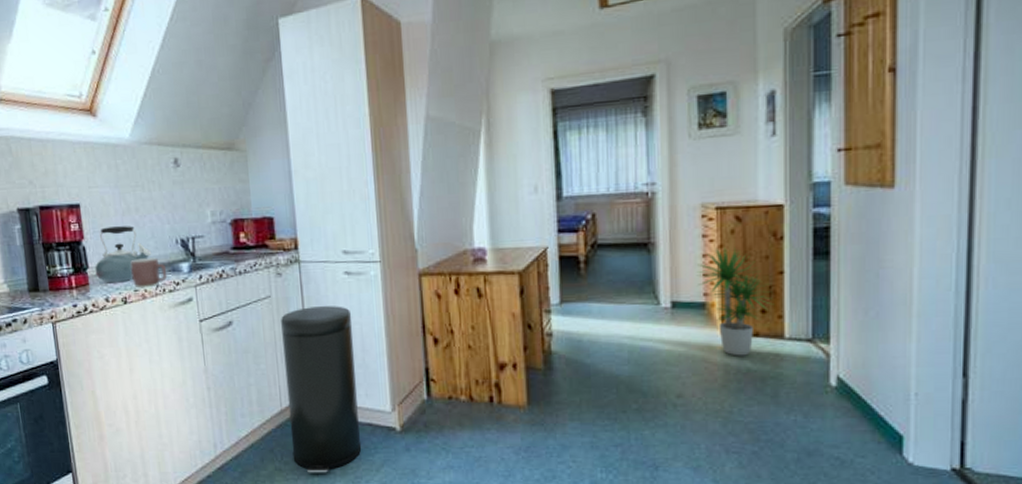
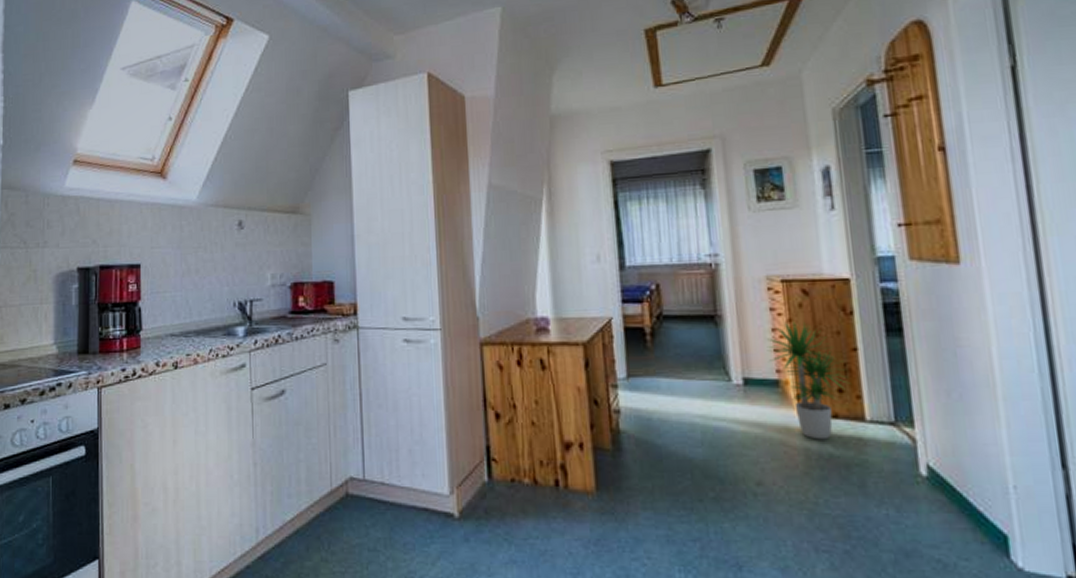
kettle: present [95,226,152,283] -> none [148,287,208,347]
mug: present [130,257,168,289] -> none [185,320,222,353]
pedal bin: present [281,306,362,473] -> none [336,375,416,566]

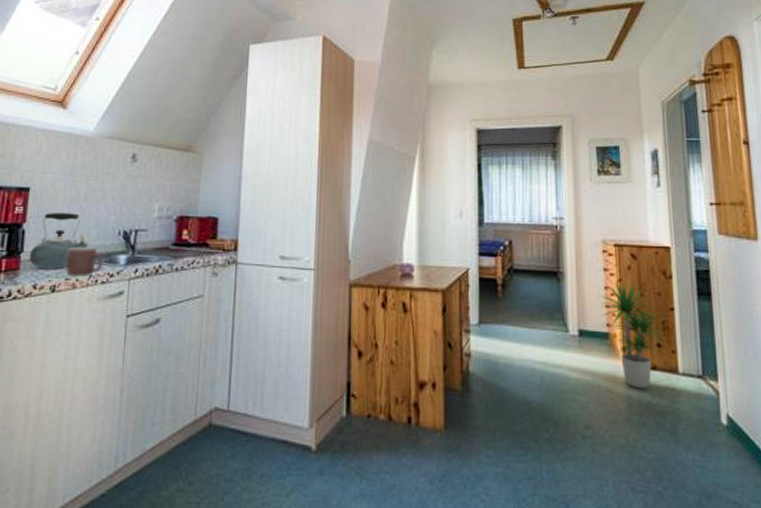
kettle: none [148,287,208,347] -> present [29,213,92,270]
mug: none [185,320,222,353] -> present [65,247,104,278]

